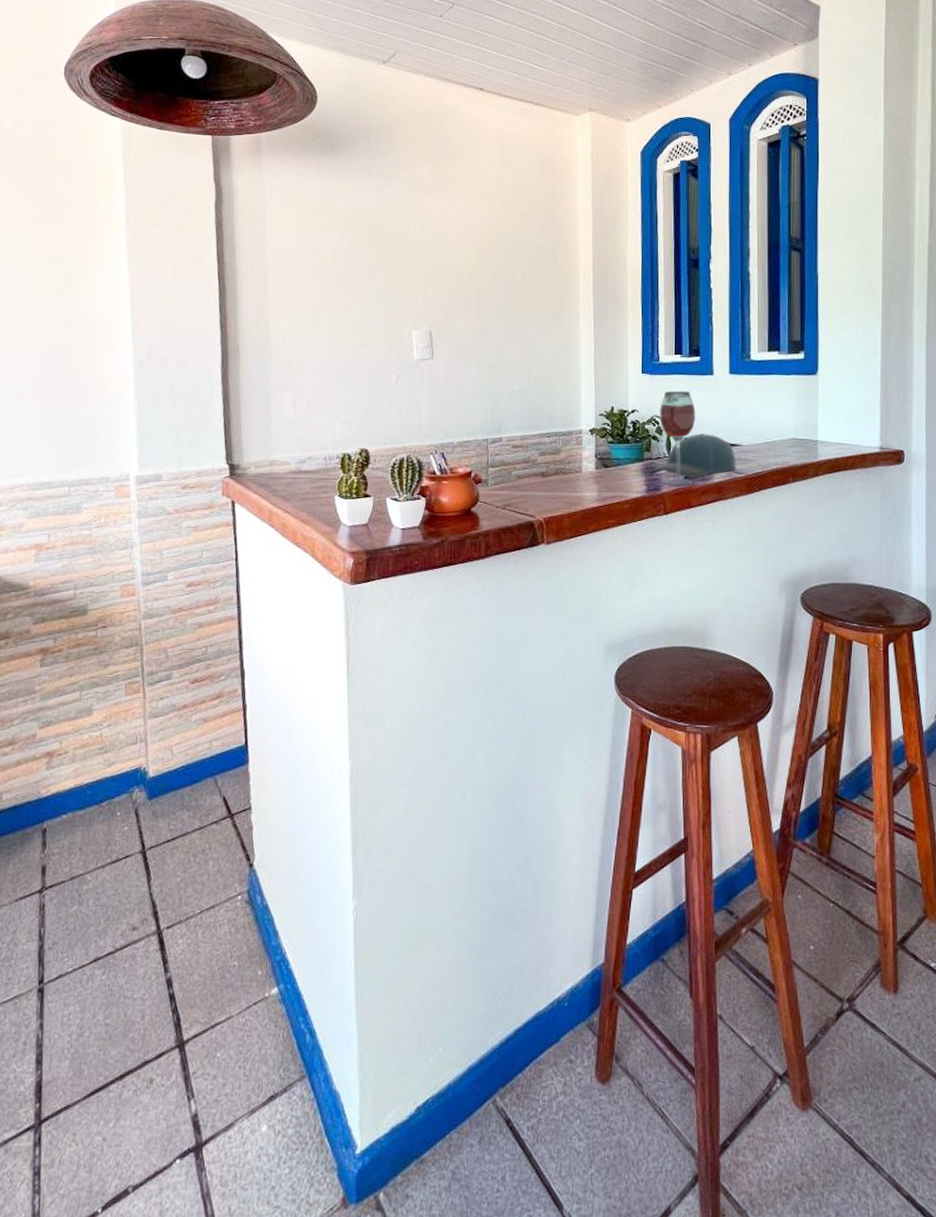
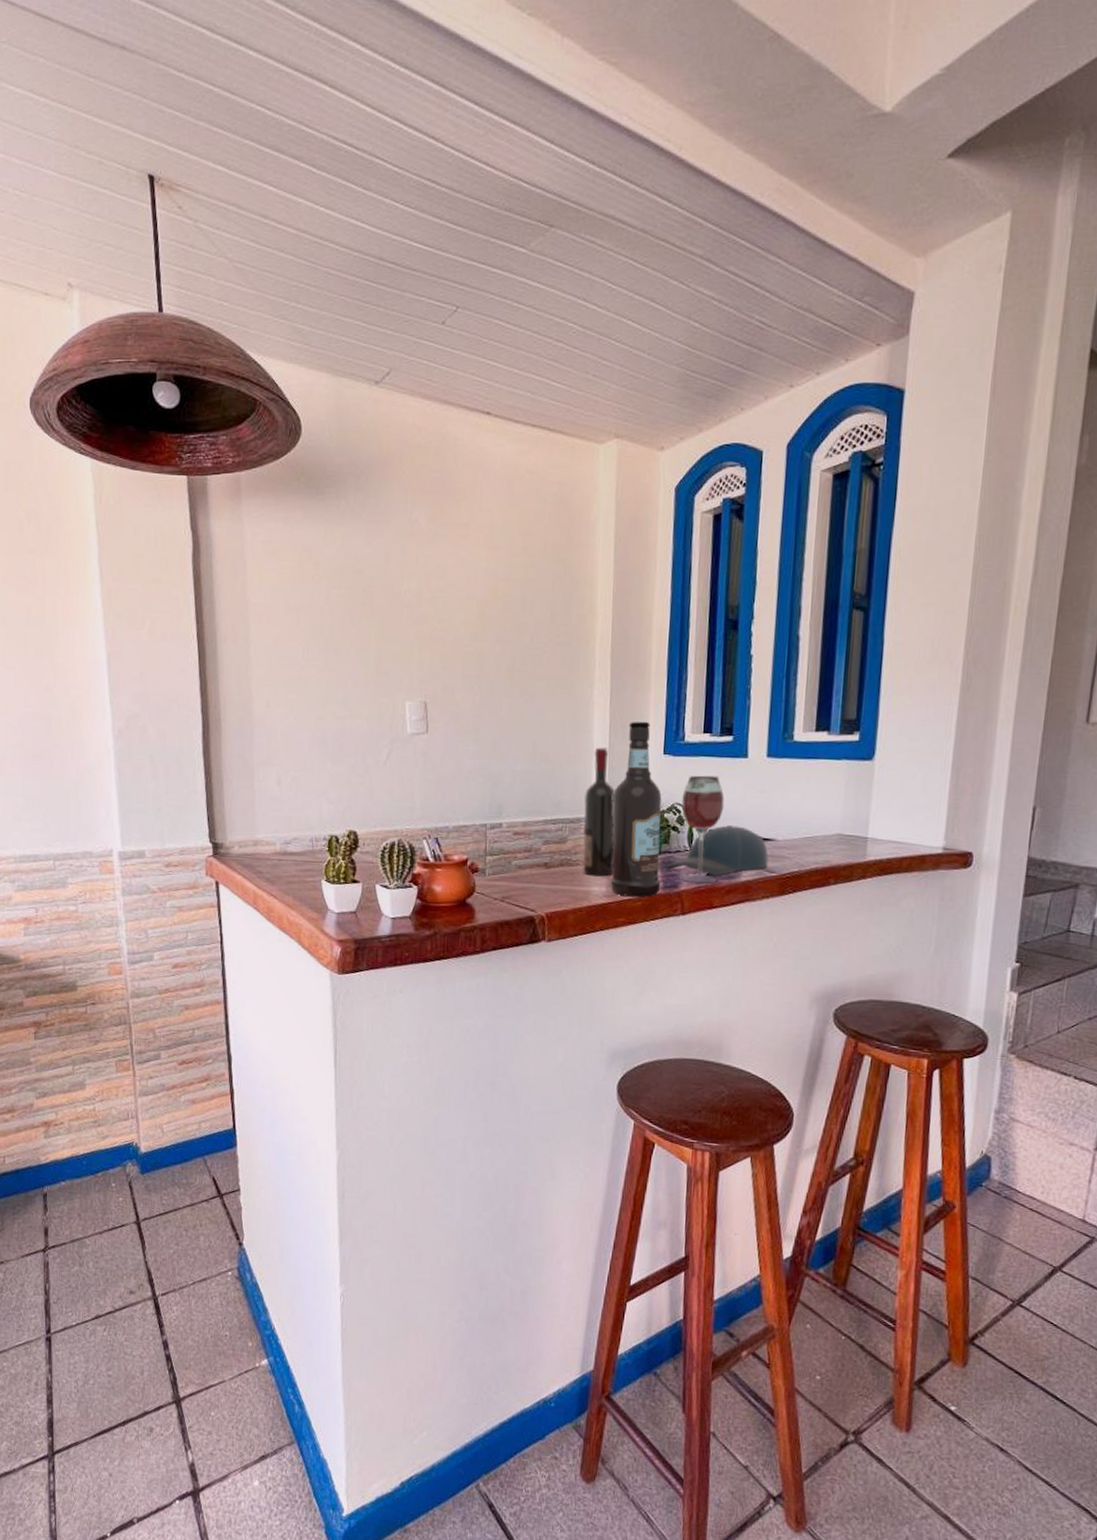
wine bottle: none [574,368,603,483] -> present [582,747,615,877]
root beer: none [599,345,645,500] -> present [610,721,662,897]

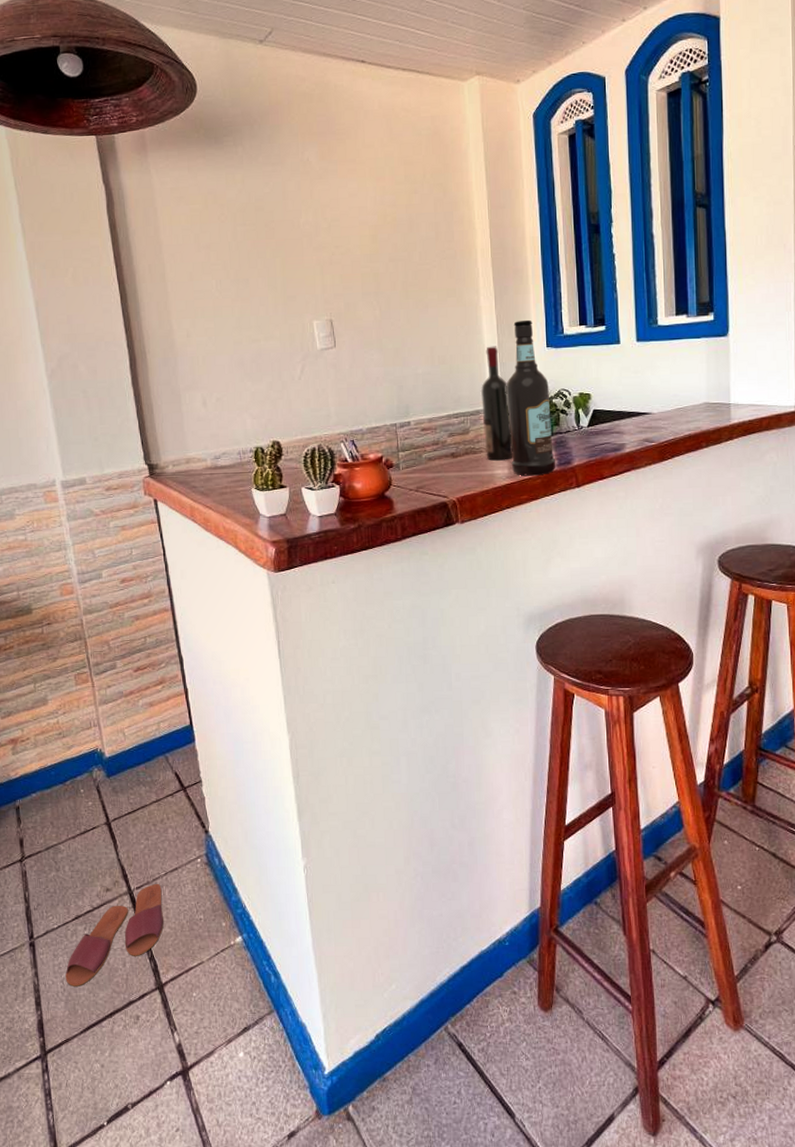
slippers: none [80,1292,188,1389] -> present [65,883,164,986]
baseball cap: present [666,825,769,877] -> none [559,404,647,451]
wineglass: present [681,775,725,884] -> none [567,362,605,459]

